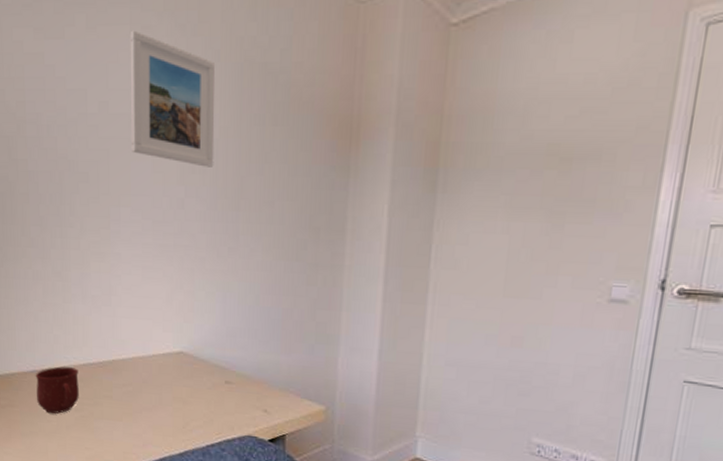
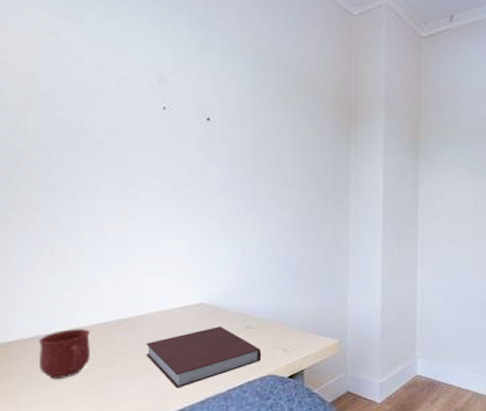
notebook: none [129,378,241,437] -> present [146,326,262,388]
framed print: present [130,30,216,167] -> none [150,20,233,138]

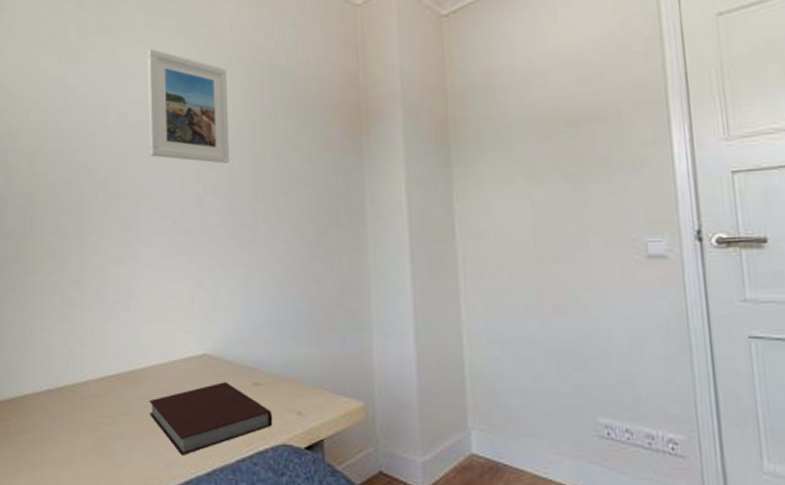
mug: present [38,329,90,380] -> none [49,383,96,439]
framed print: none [150,20,233,138] -> present [147,48,230,164]

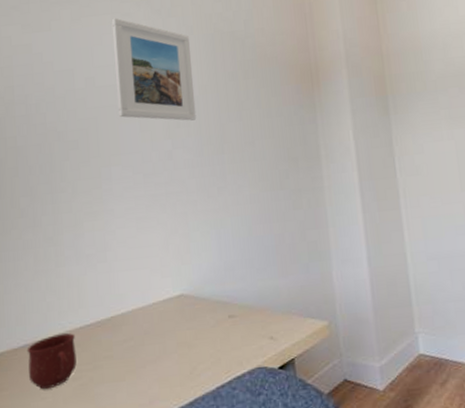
mug: none [49,383,96,439] -> present [26,333,77,390]
notebook: present [149,382,273,456] -> none [130,317,248,390]

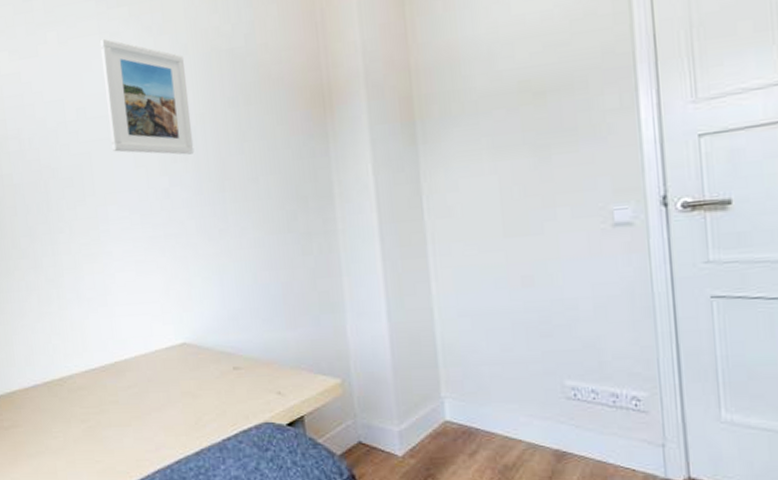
mug: present [26,333,77,390] -> none [37,376,84,429]

